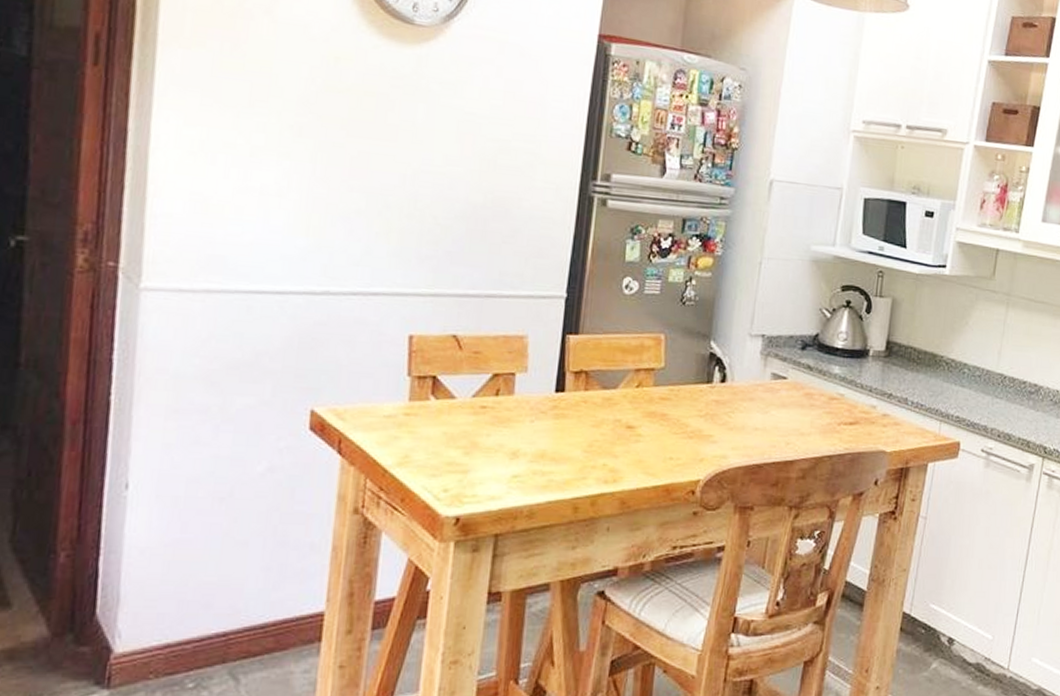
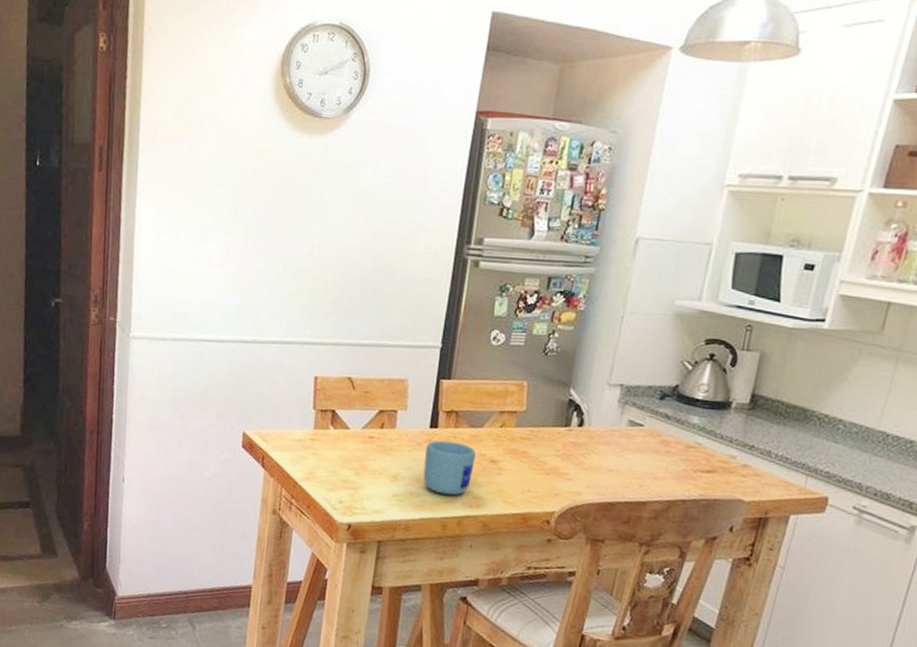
mug: none [548,406,610,471] -> present [423,440,476,495]

